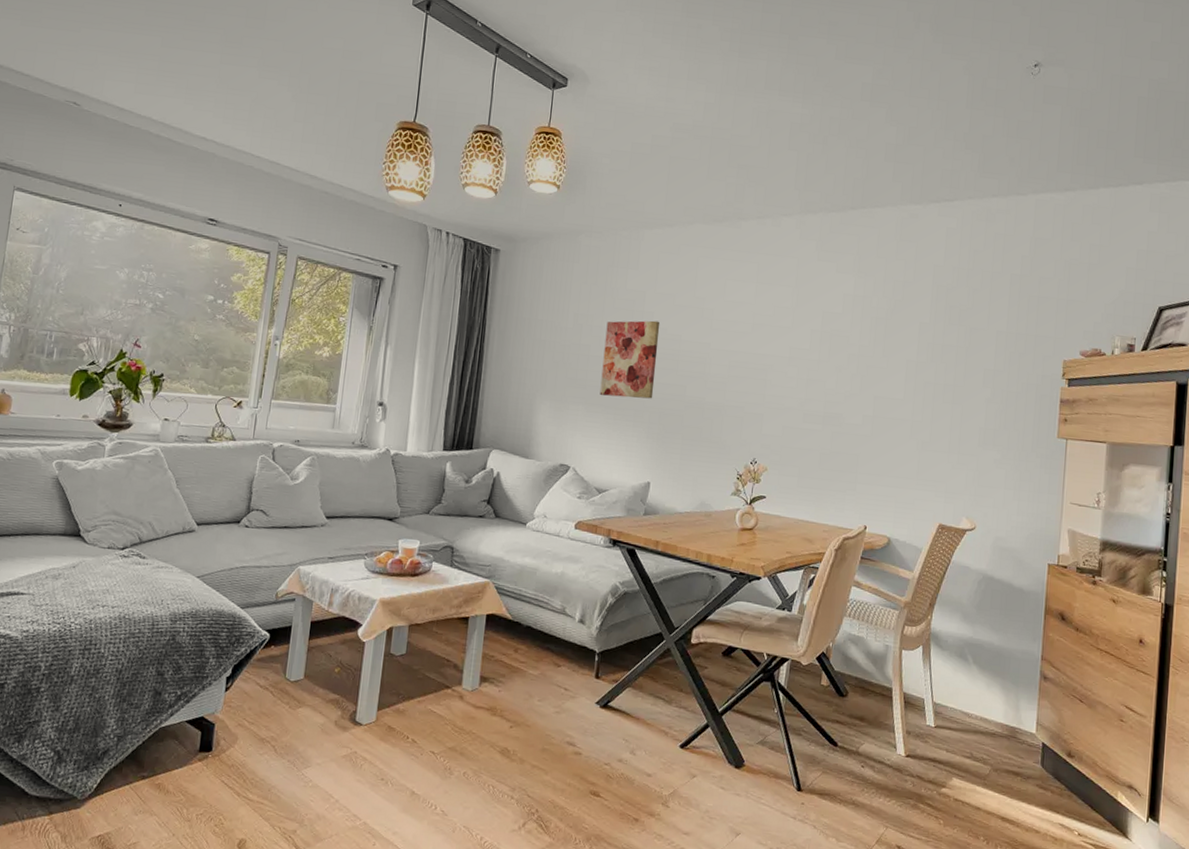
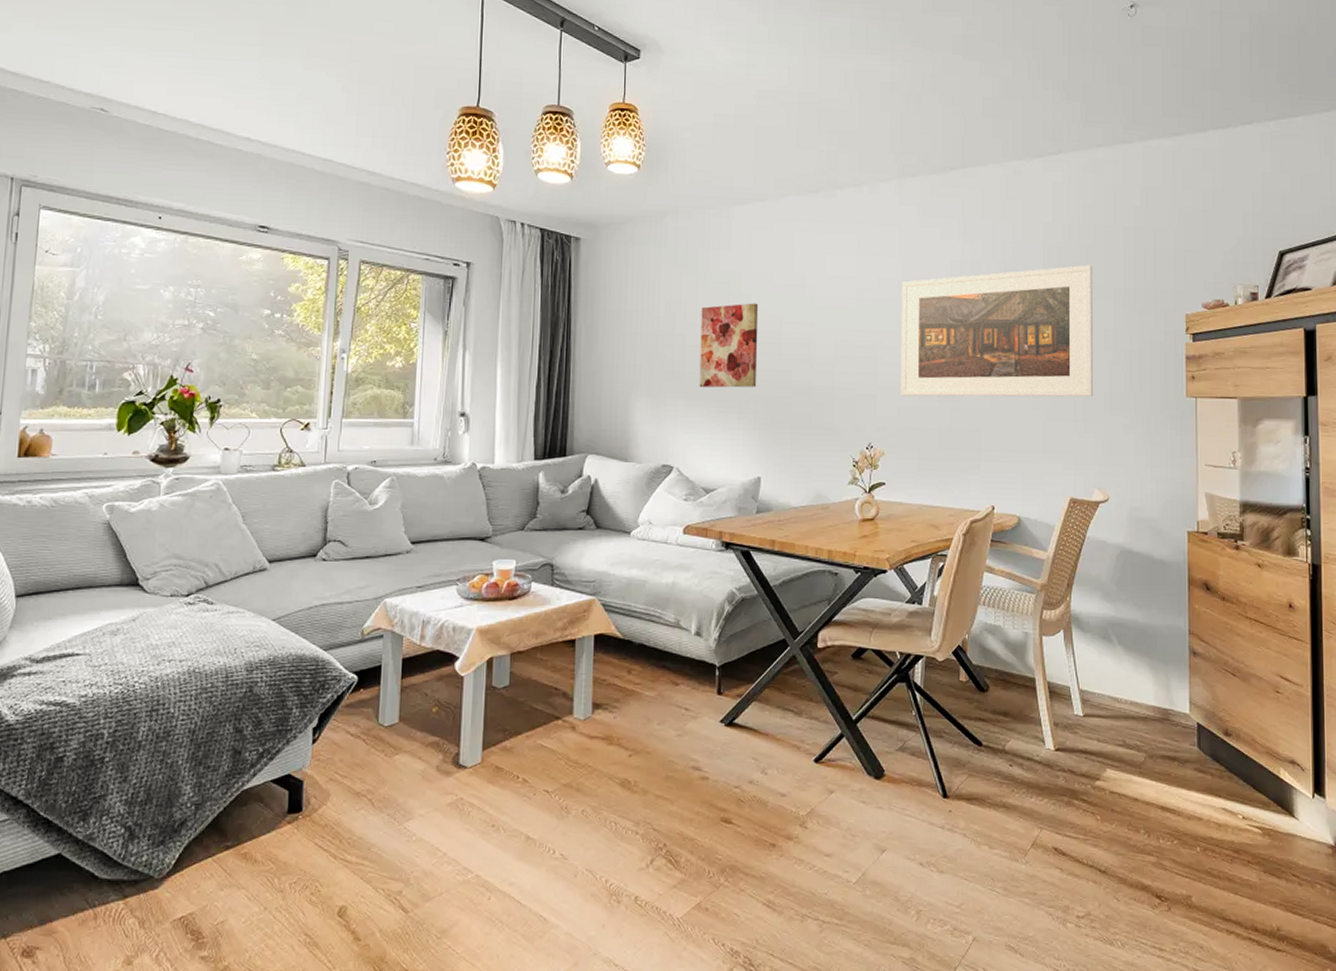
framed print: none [787,307,978,431] -> present [900,264,1093,397]

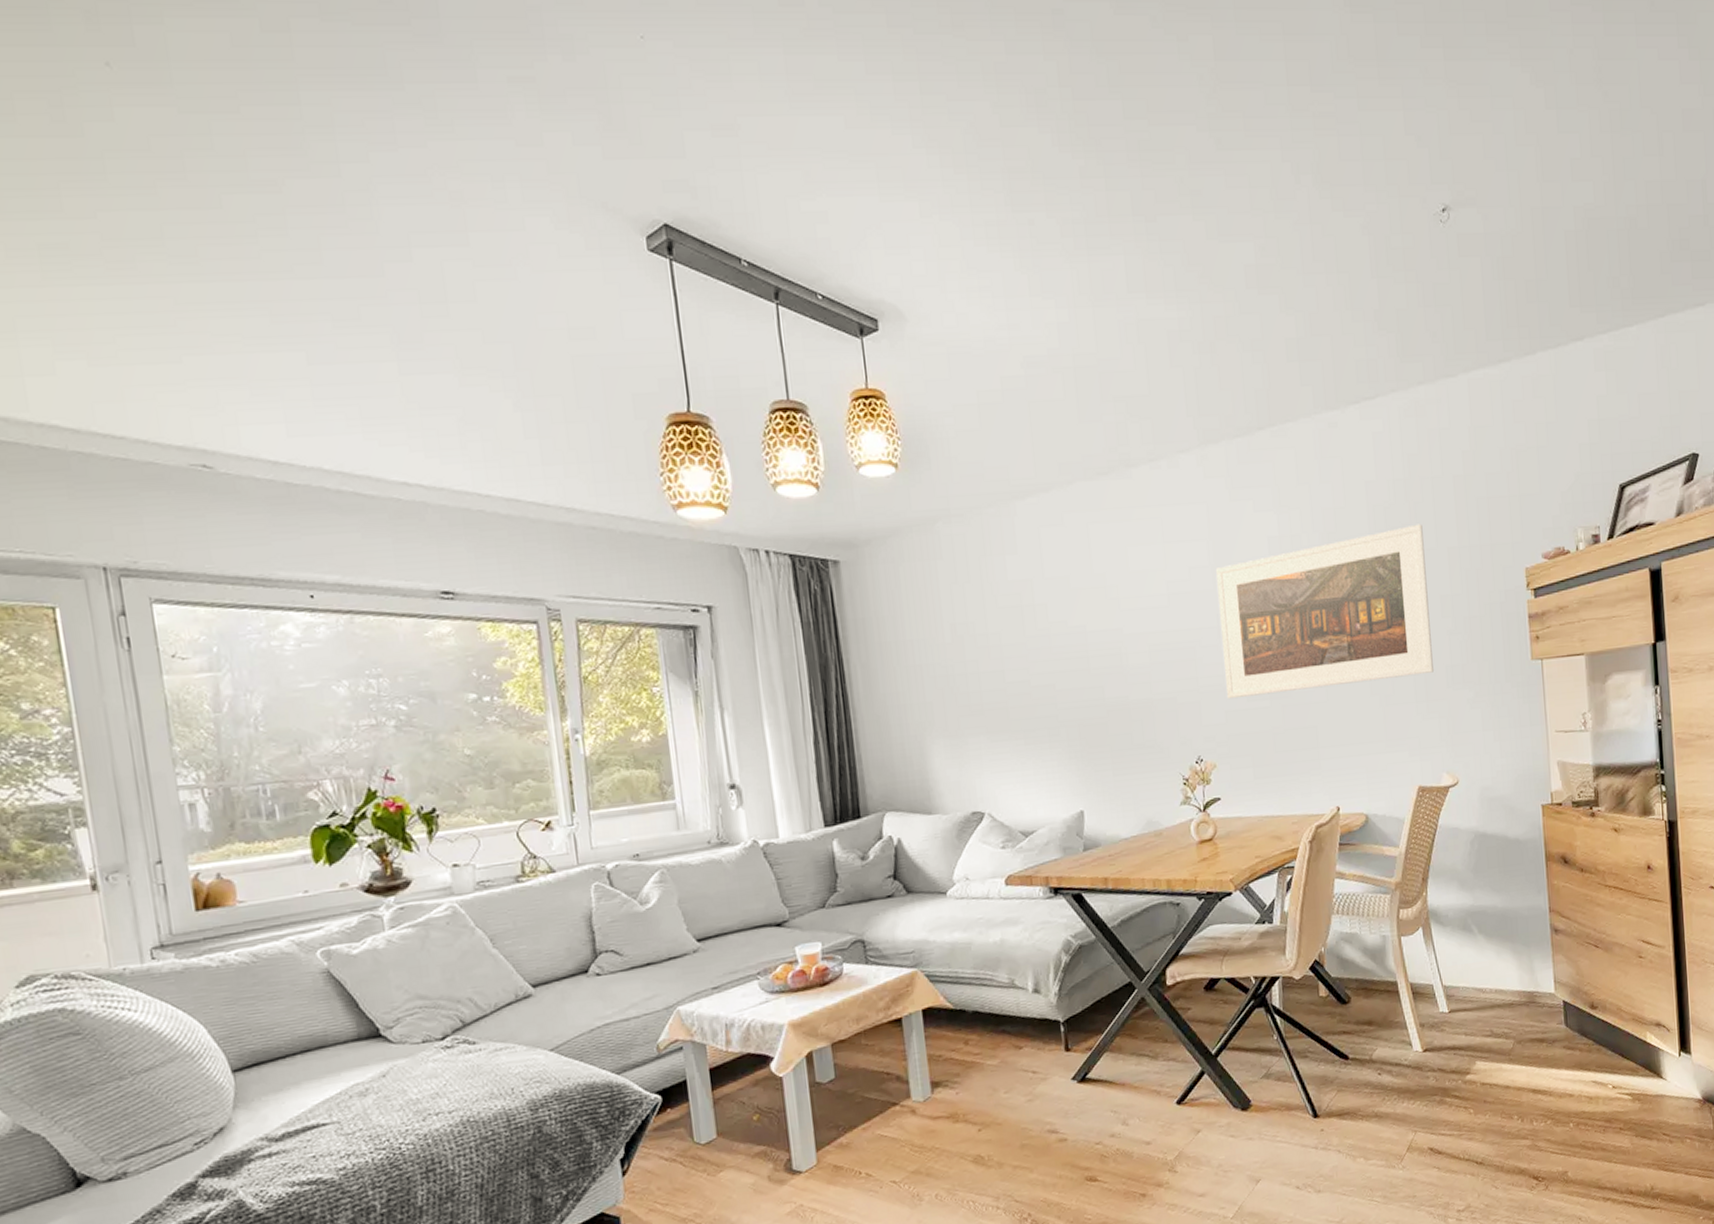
wall art: present [699,303,759,388] -> none [992,613,1067,718]

